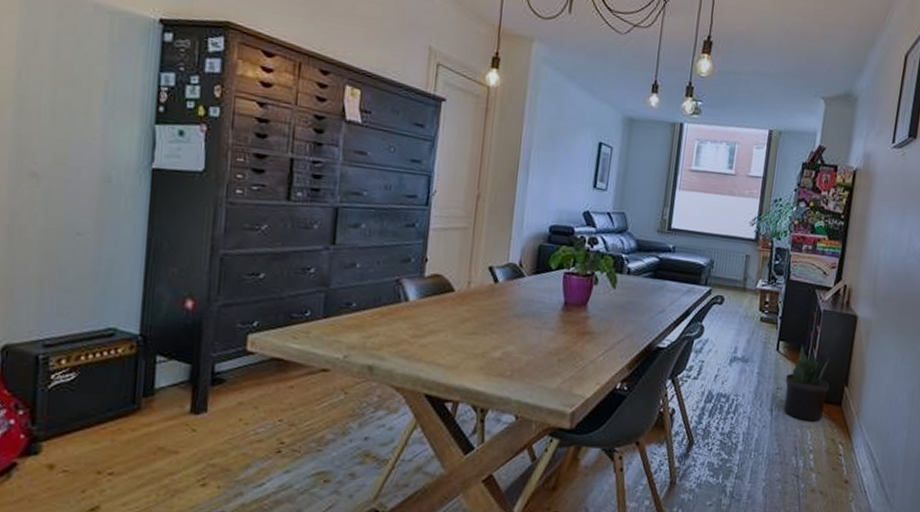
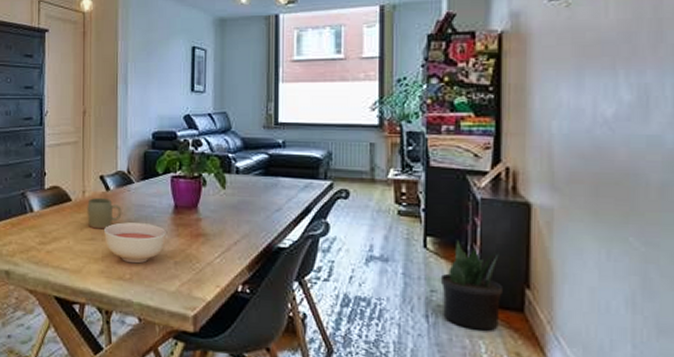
mug: none [470,289,510,324] -> present [87,197,122,229]
bowl: none [487,317,553,361] -> present [104,222,166,264]

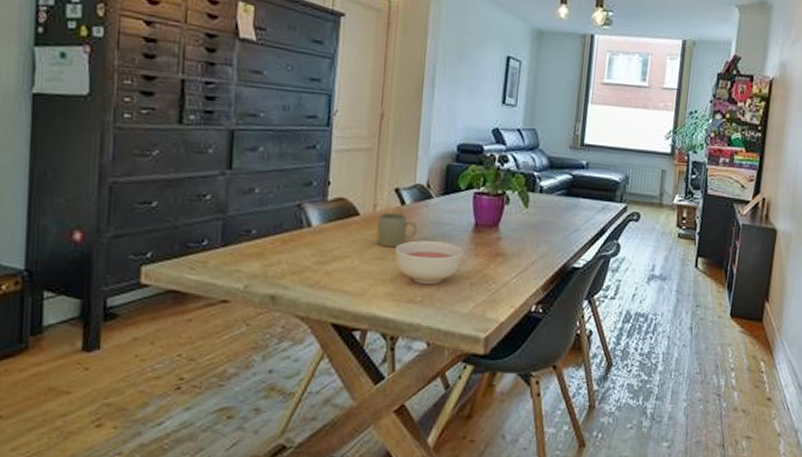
planter: present [440,239,502,331] -> none [703,259,750,339]

